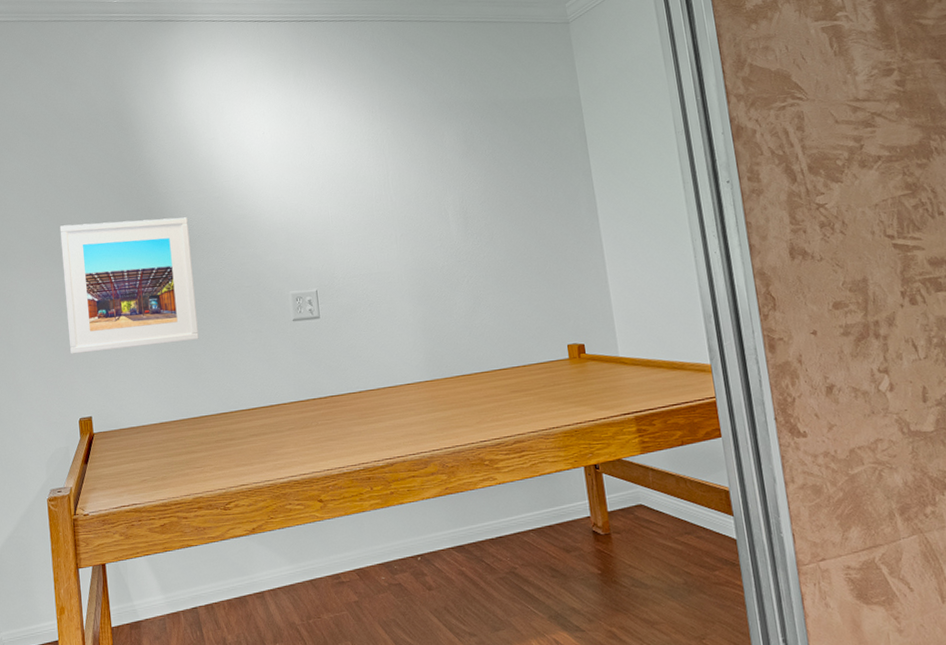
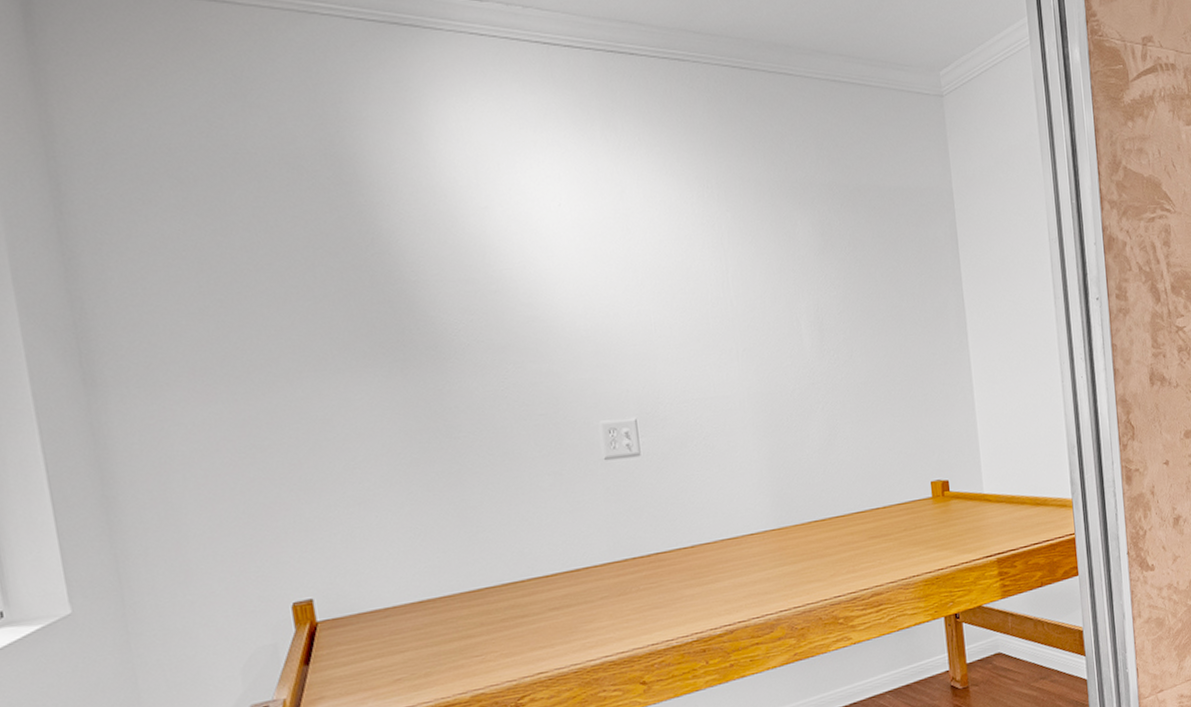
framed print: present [59,217,199,354] -> none [243,317,473,513]

